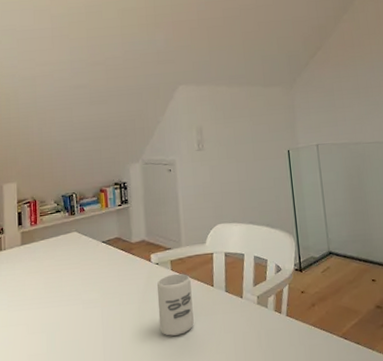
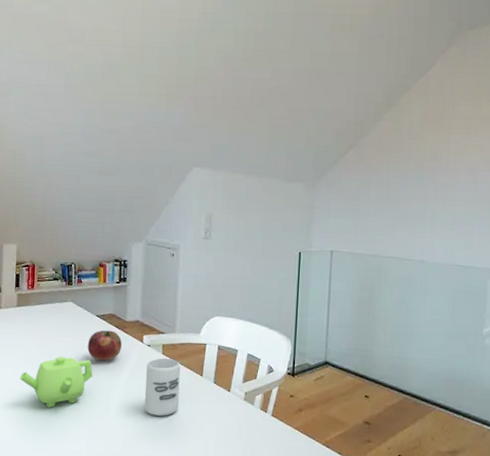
teapot: none [29,288,104,346] -> present [19,356,93,408]
fruit: none [96,254,130,288] -> present [87,330,122,361]

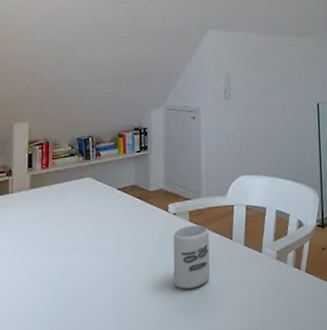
teapot: present [19,356,93,408] -> none [34,237,116,296]
fruit: present [87,330,122,361] -> none [109,202,146,237]

